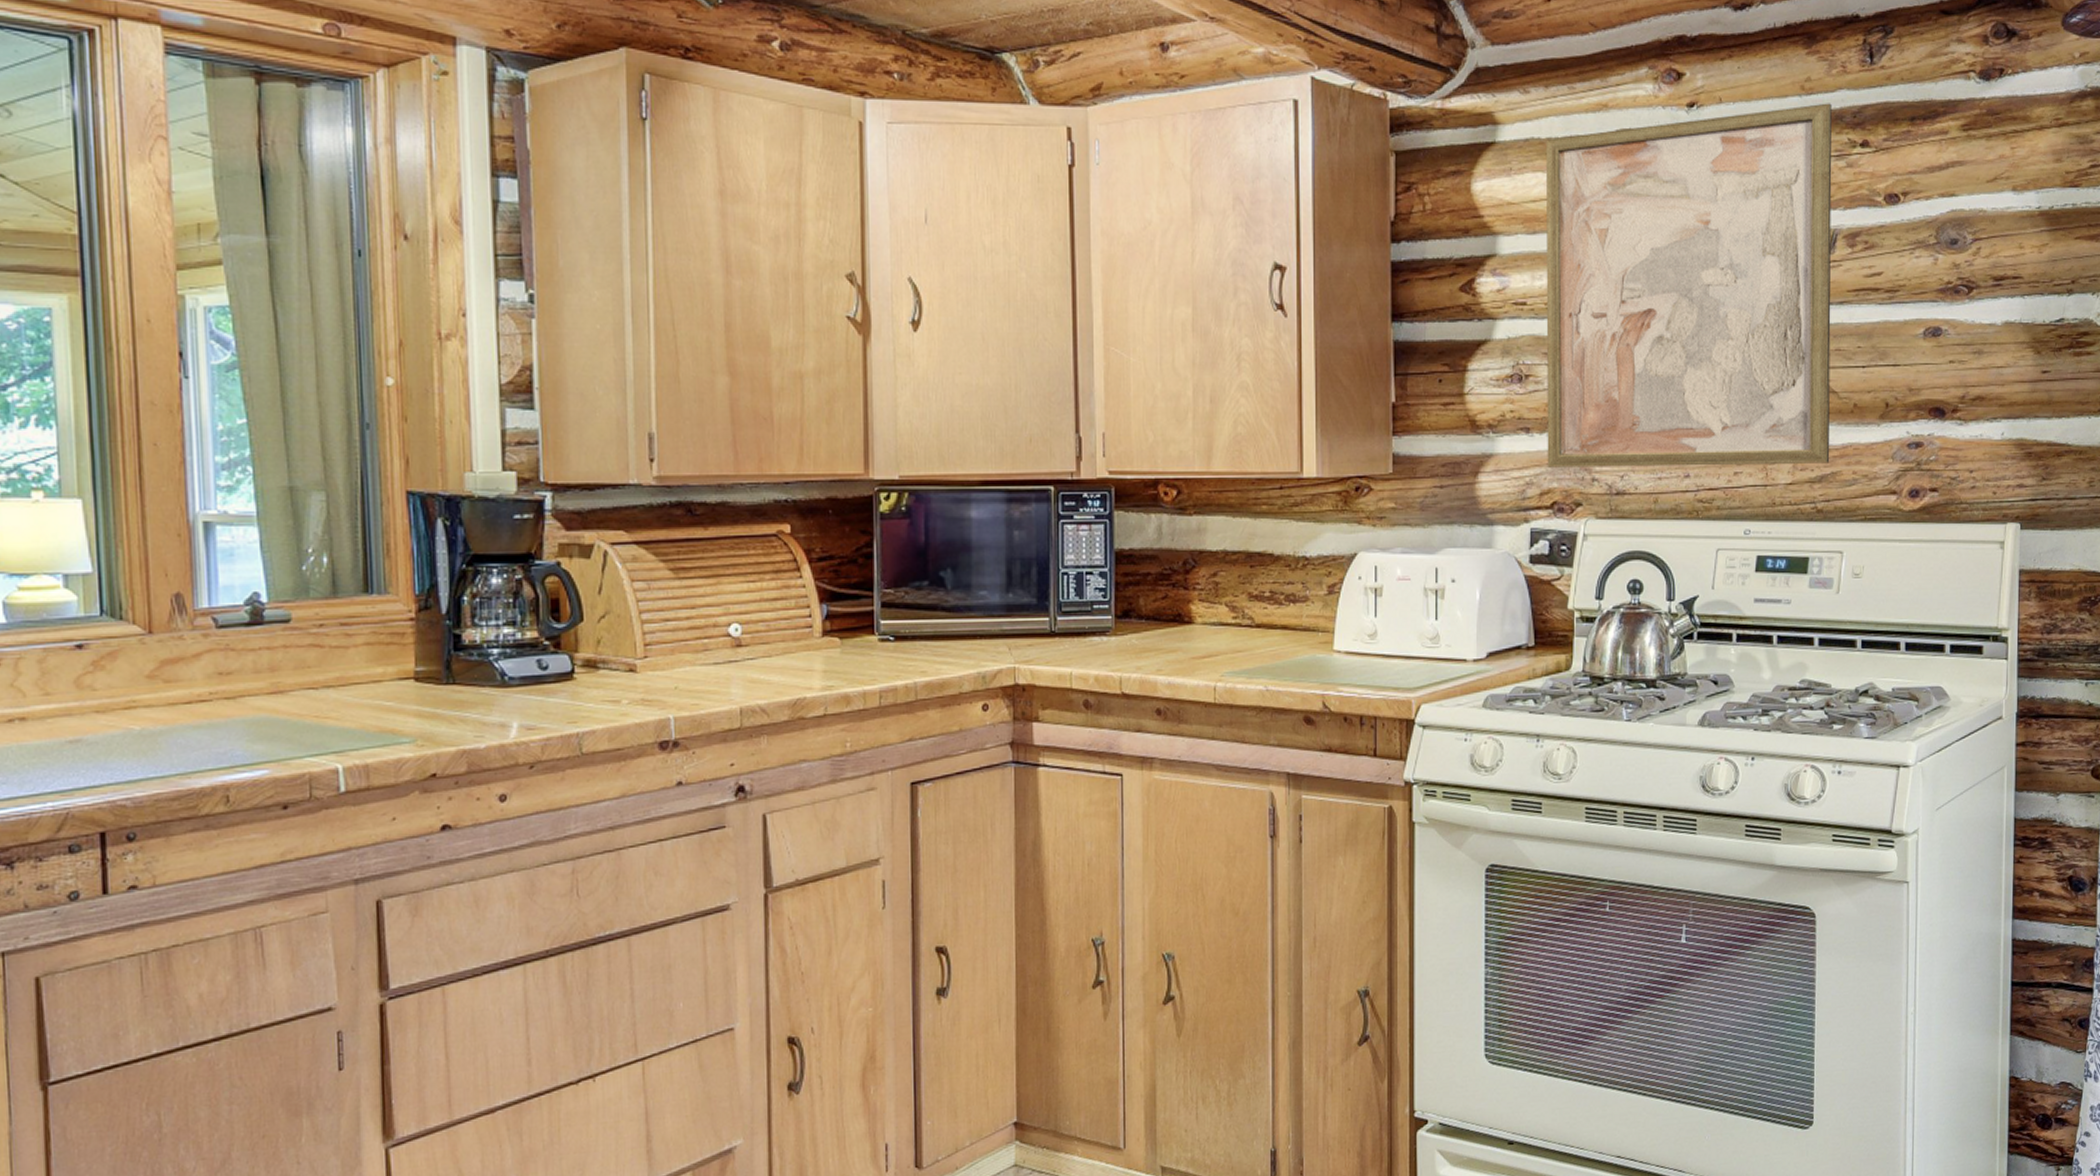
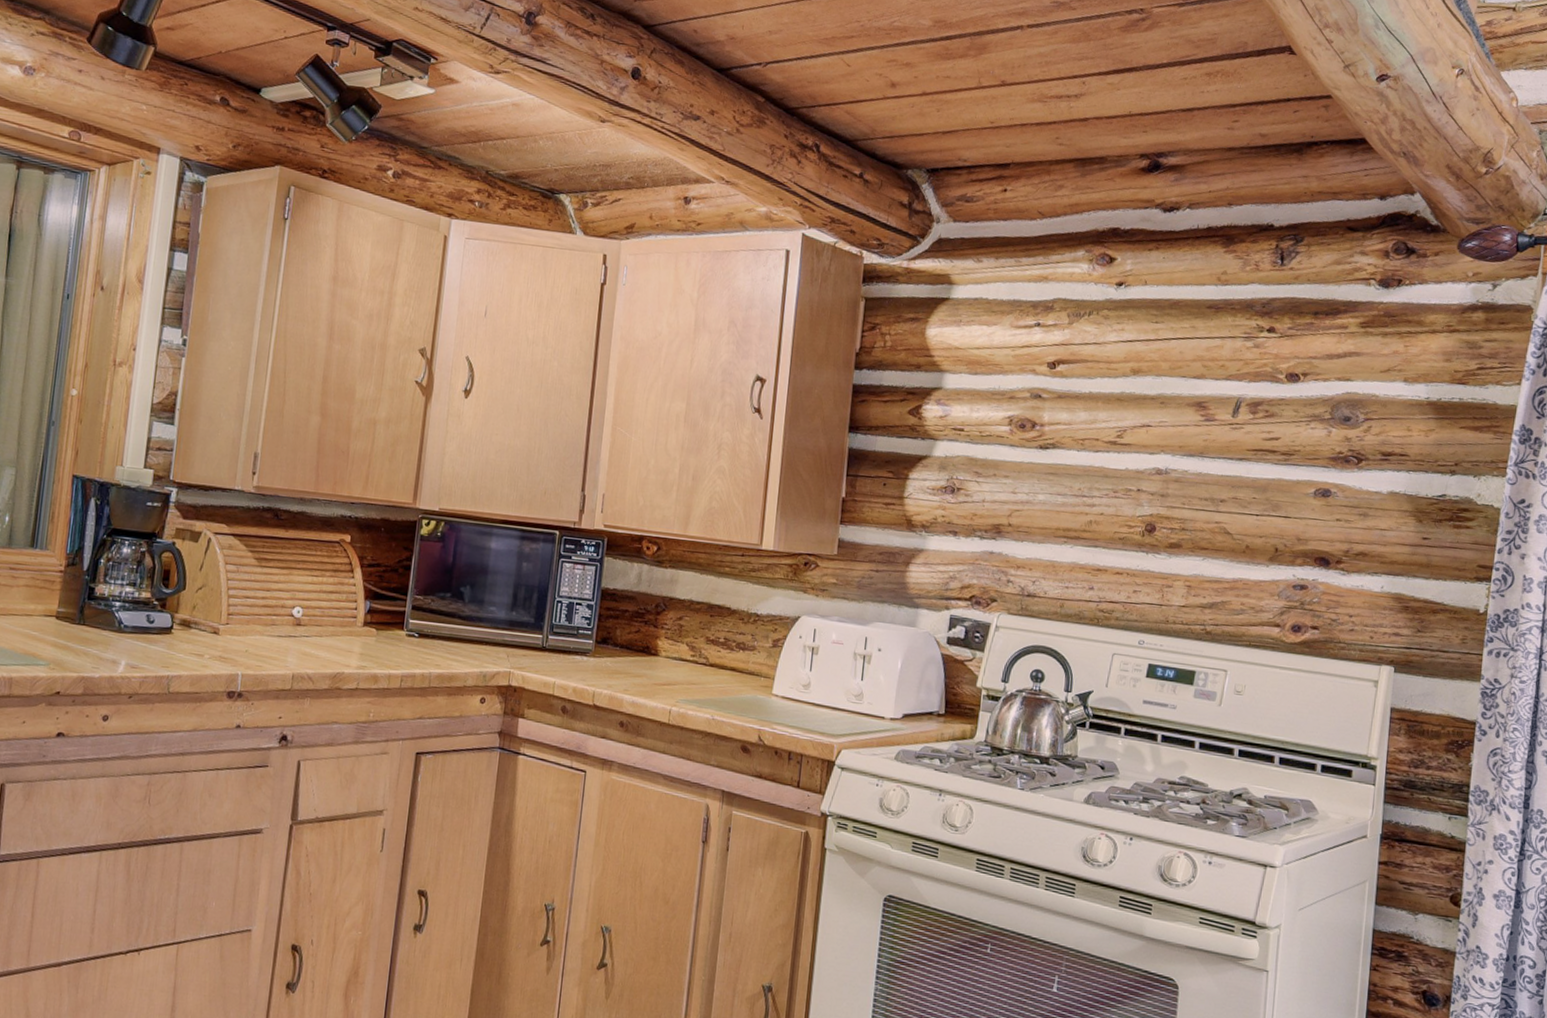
wall art: present [1545,103,1832,468] -> none [969,293,1244,593]

